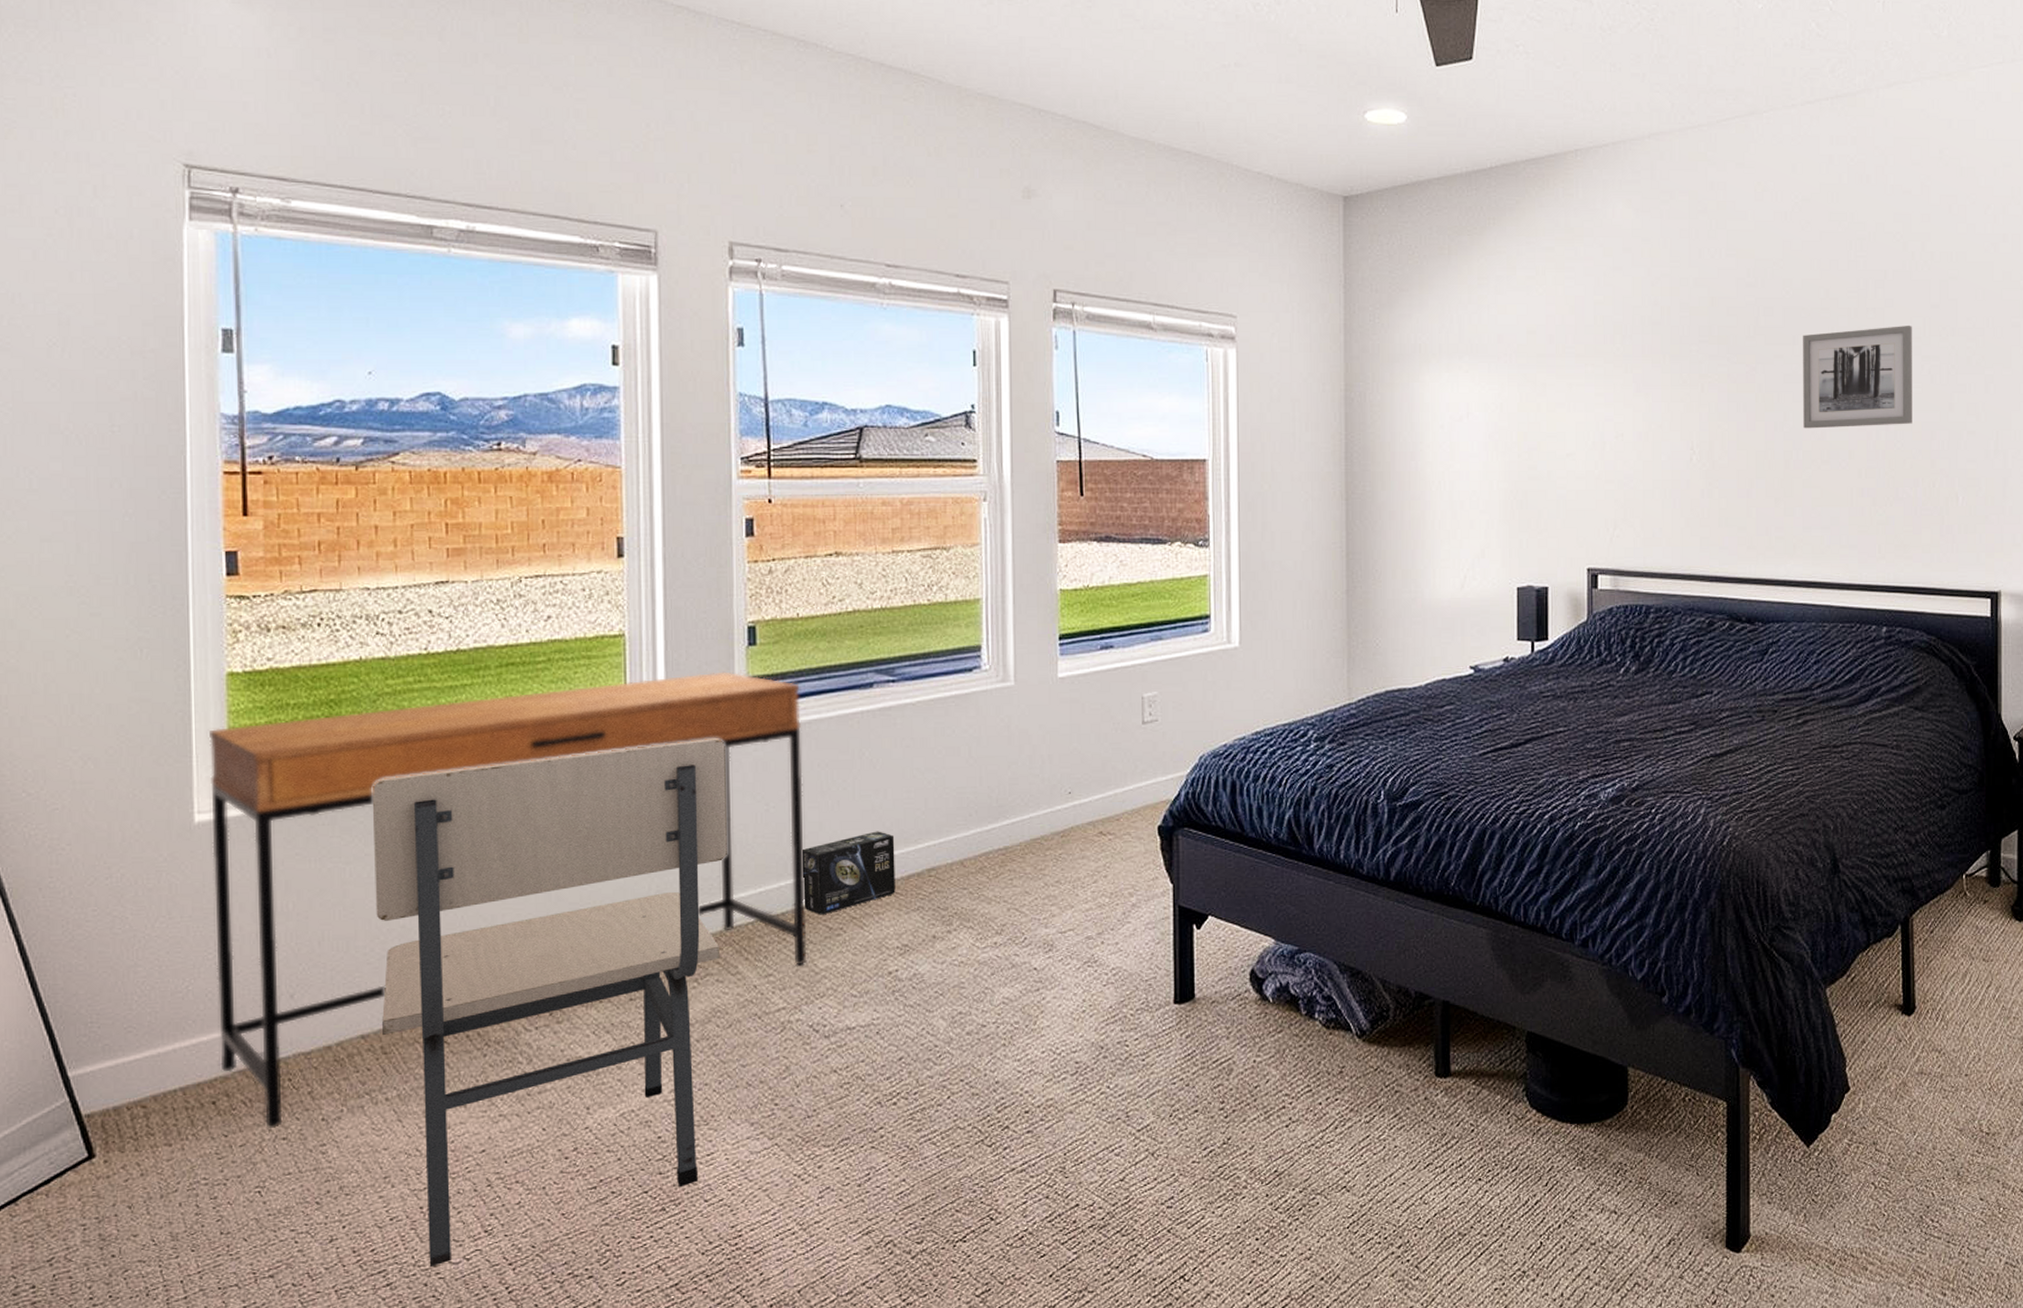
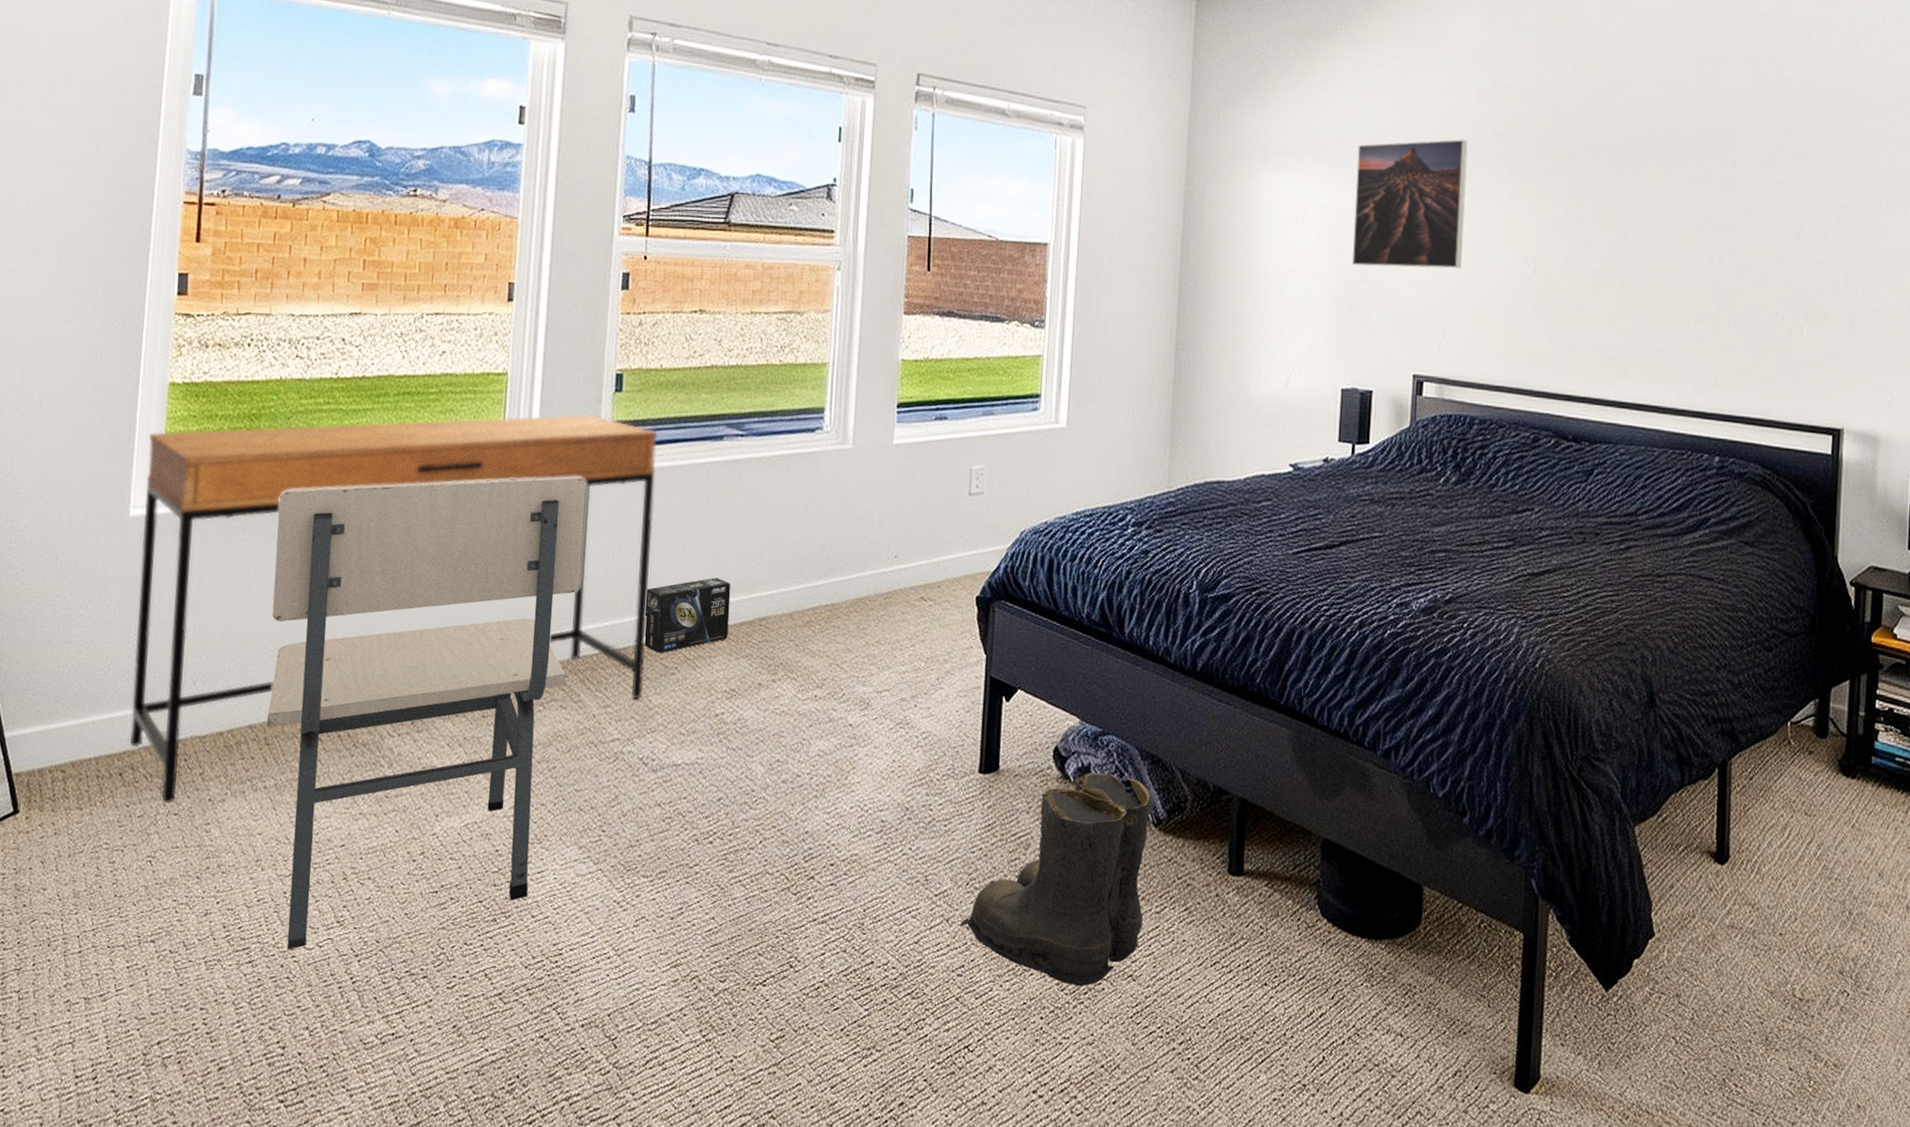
boots: none [1166,990,1356,1204] -> present [960,772,1154,987]
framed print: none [1518,330,1628,463] -> present [1351,139,1468,269]
wall art: present [1803,326,1912,429] -> none [1643,149,1763,251]

